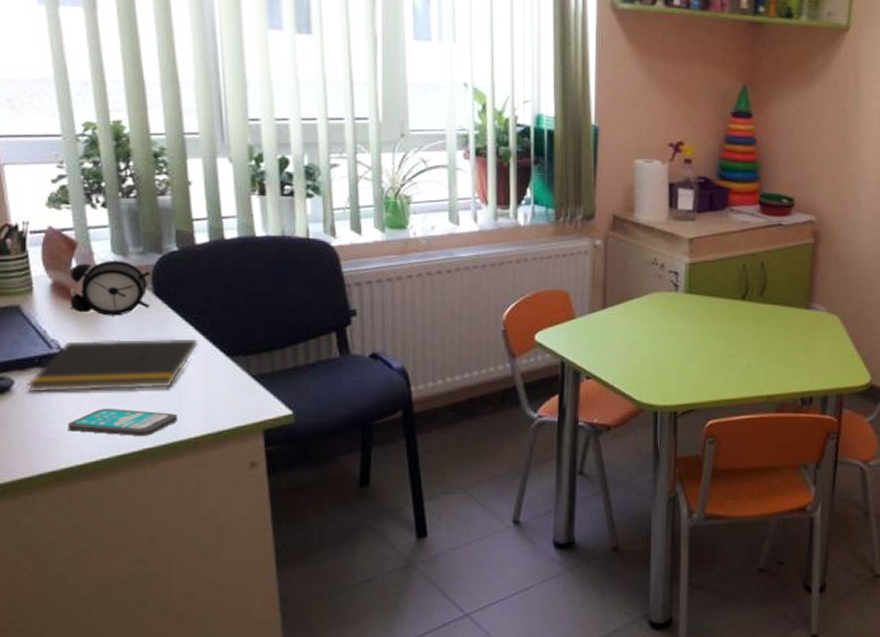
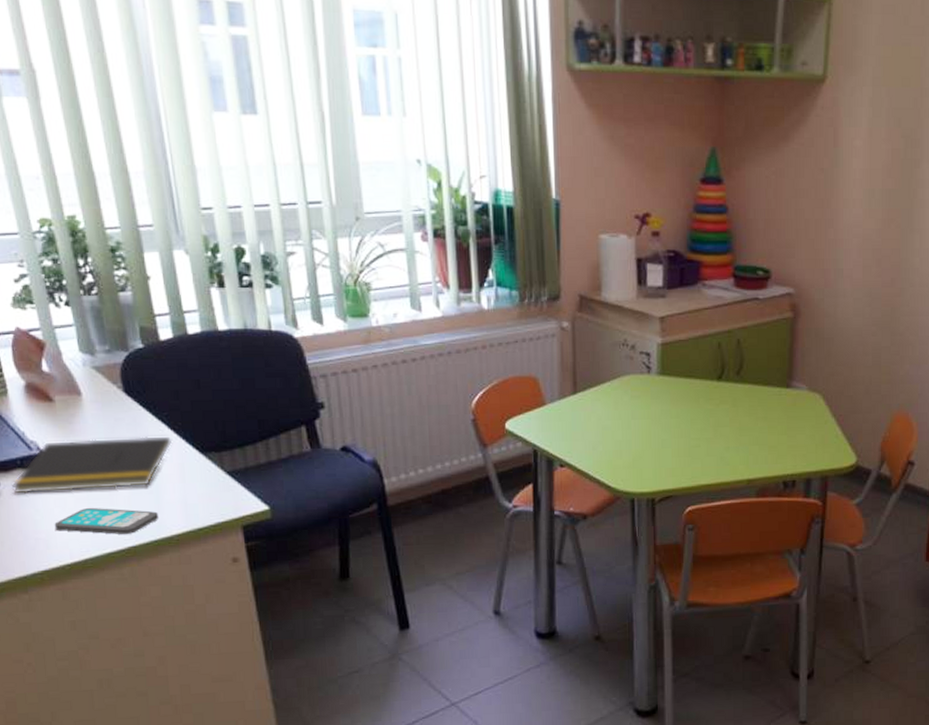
alarm clock: present [69,260,151,316] -> none [40,359,121,416]

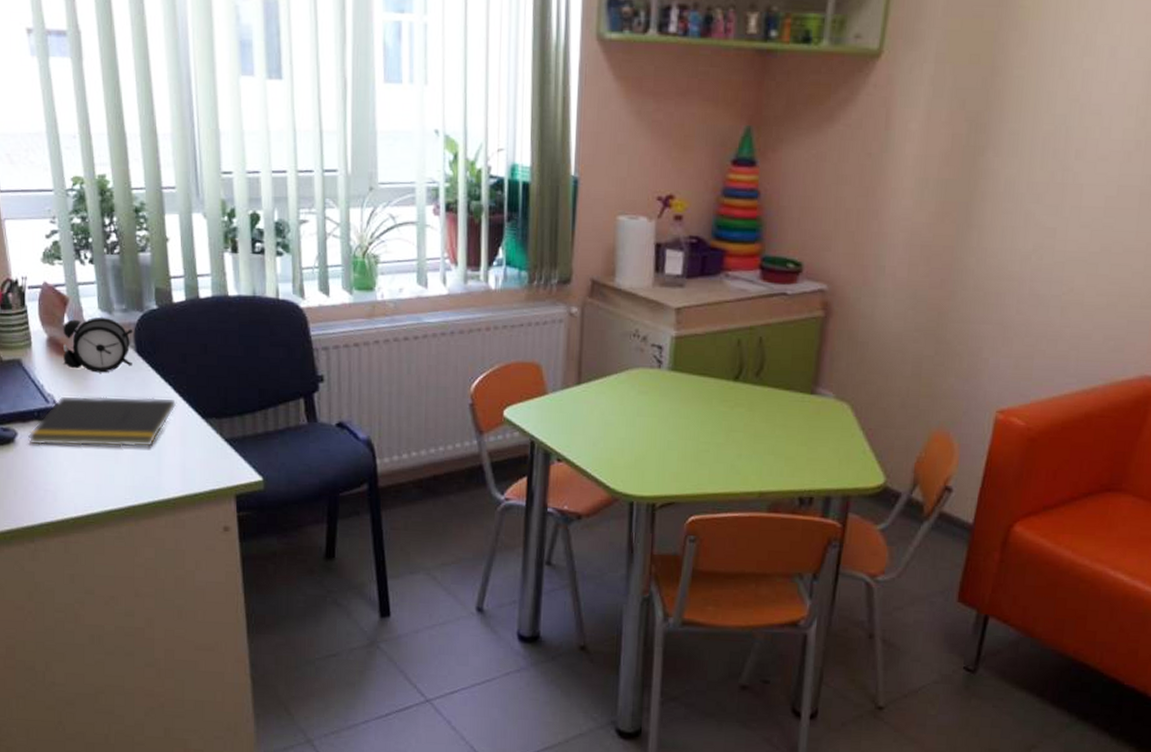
alarm clock: none [40,359,121,416] -> present [62,316,134,373]
smartphone: present [54,507,159,534] -> none [63,463,159,493]

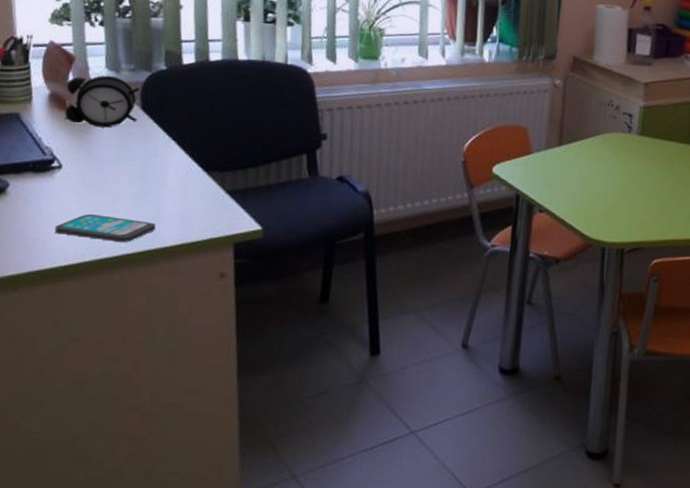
notepad: present [28,395,177,448] -> none [21,148,180,199]
smartphone: none [63,463,159,493] -> present [54,213,157,242]

